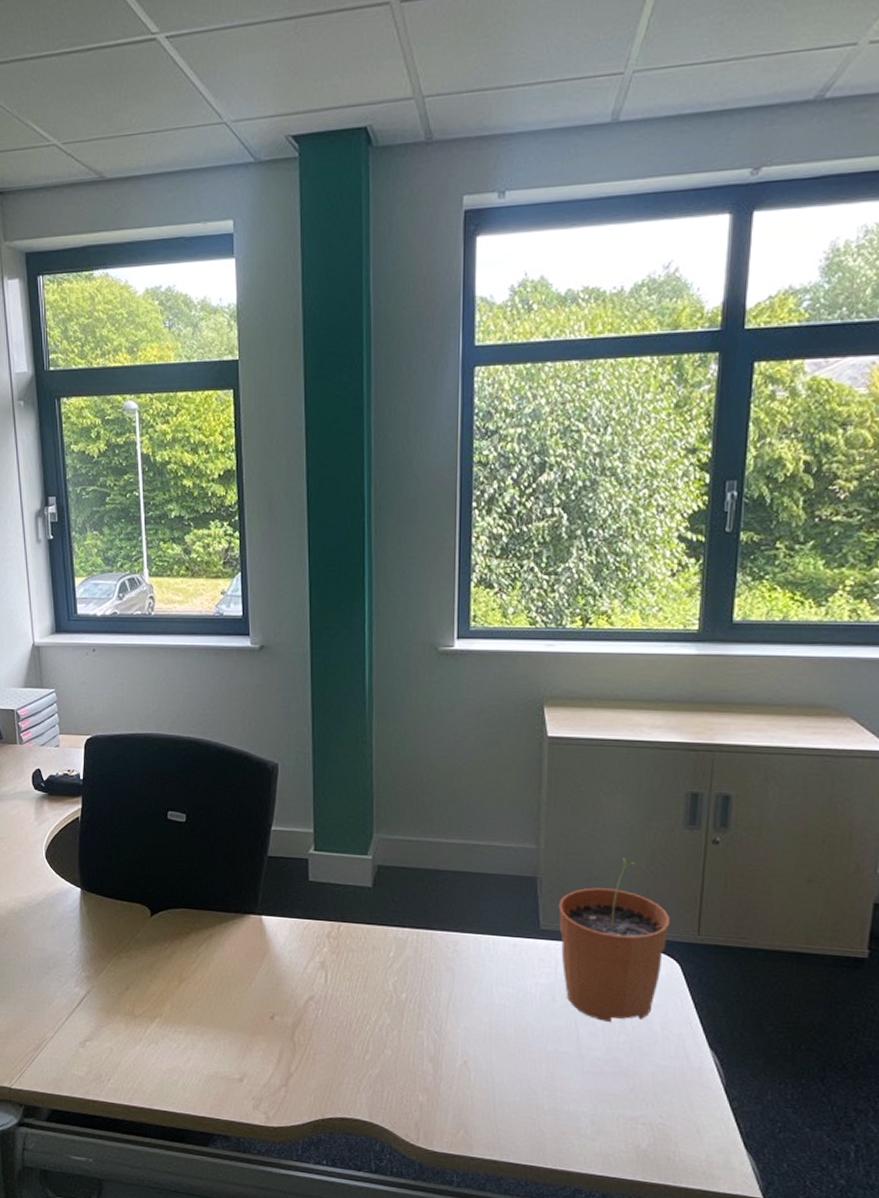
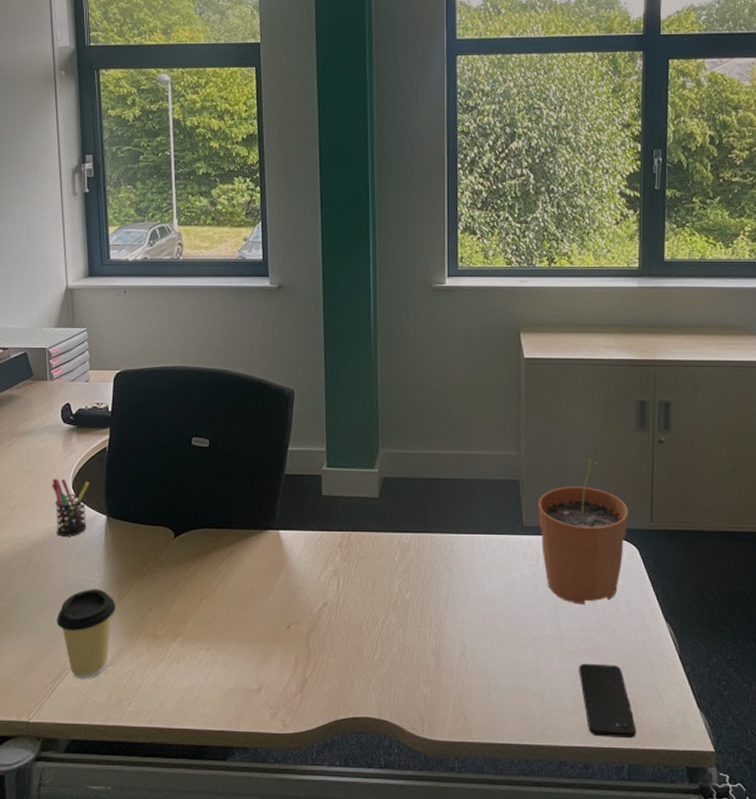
pen holder: none [25,847,63,908] -> present [52,478,89,537]
coffee cup: none [34,962,93,1052] -> present [56,589,116,679]
smartphone: none [600,1086,667,1174] -> present [579,663,636,739]

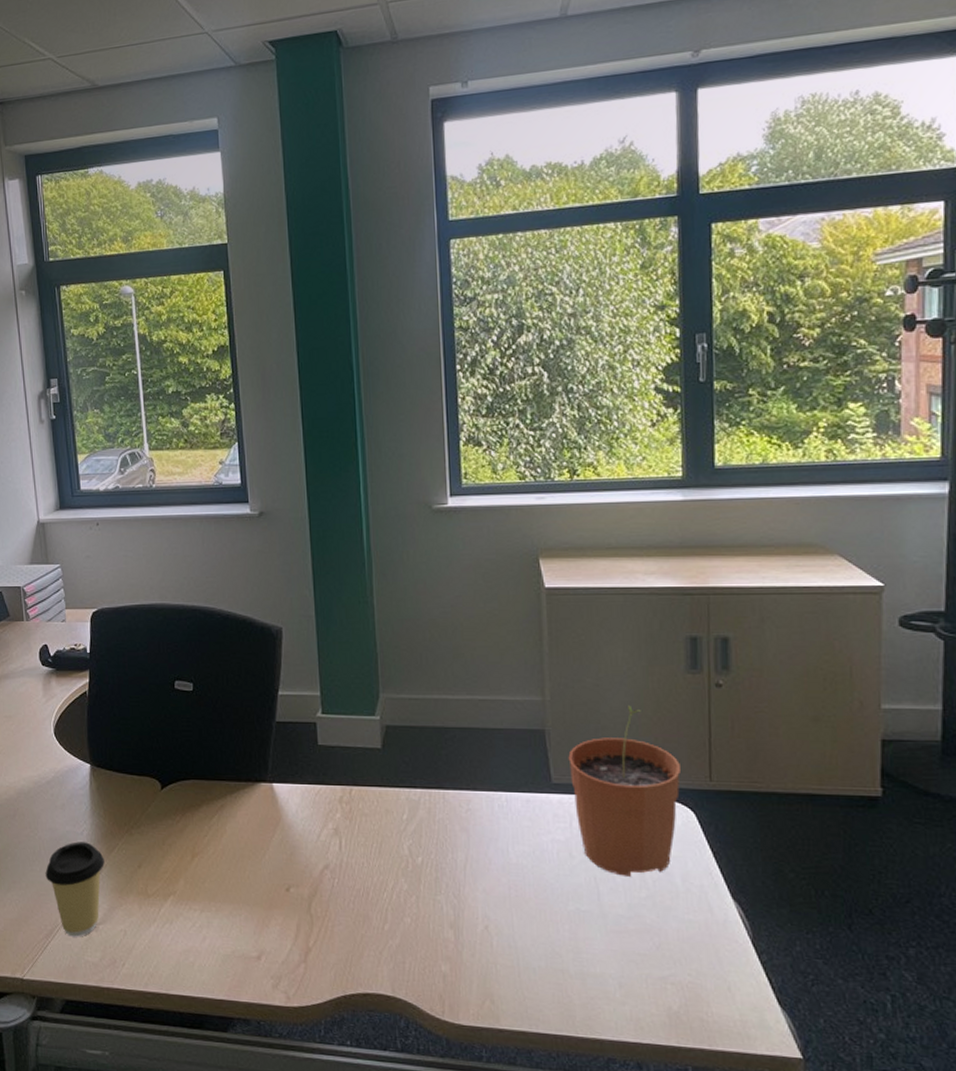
pen holder: present [52,478,89,537] -> none [33,724,71,786]
smartphone: present [579,663,636,739] -> none [626,945,701,1037]

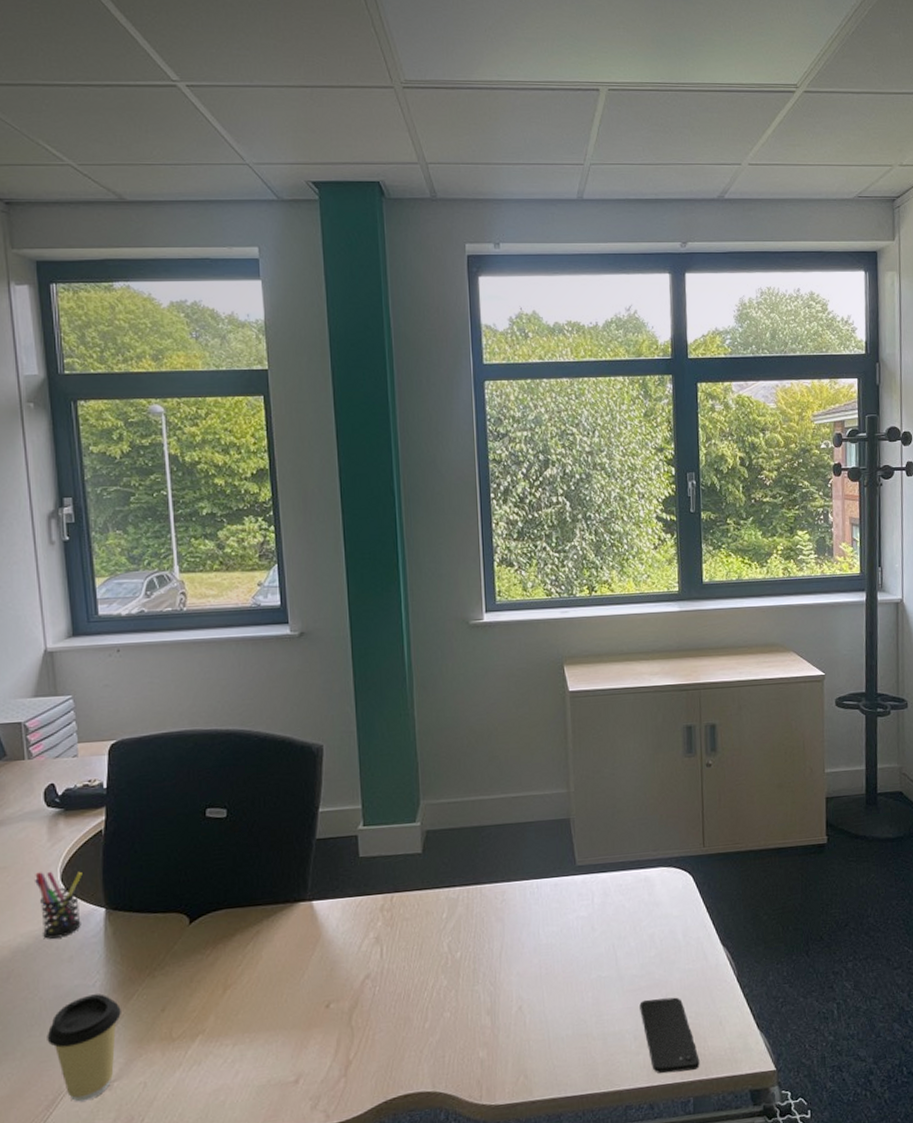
pen holder: none [33,724,71,786] -> present [35,871,83,939]
plant pot: present [568,705,680,876] -> none [590,789,681,940]
smartphone: none [626,945,701,1037] -> present [639,997,700,1074]

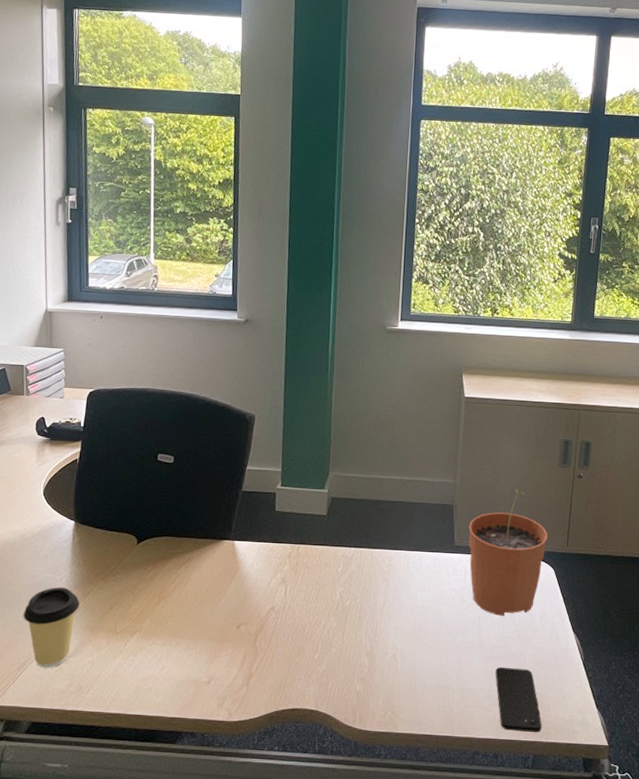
pen holder: present [35,871,83,939] -> none [24,485,60,539]
plant pot: none [590,789,681,940] -> present [468,489,548,616]

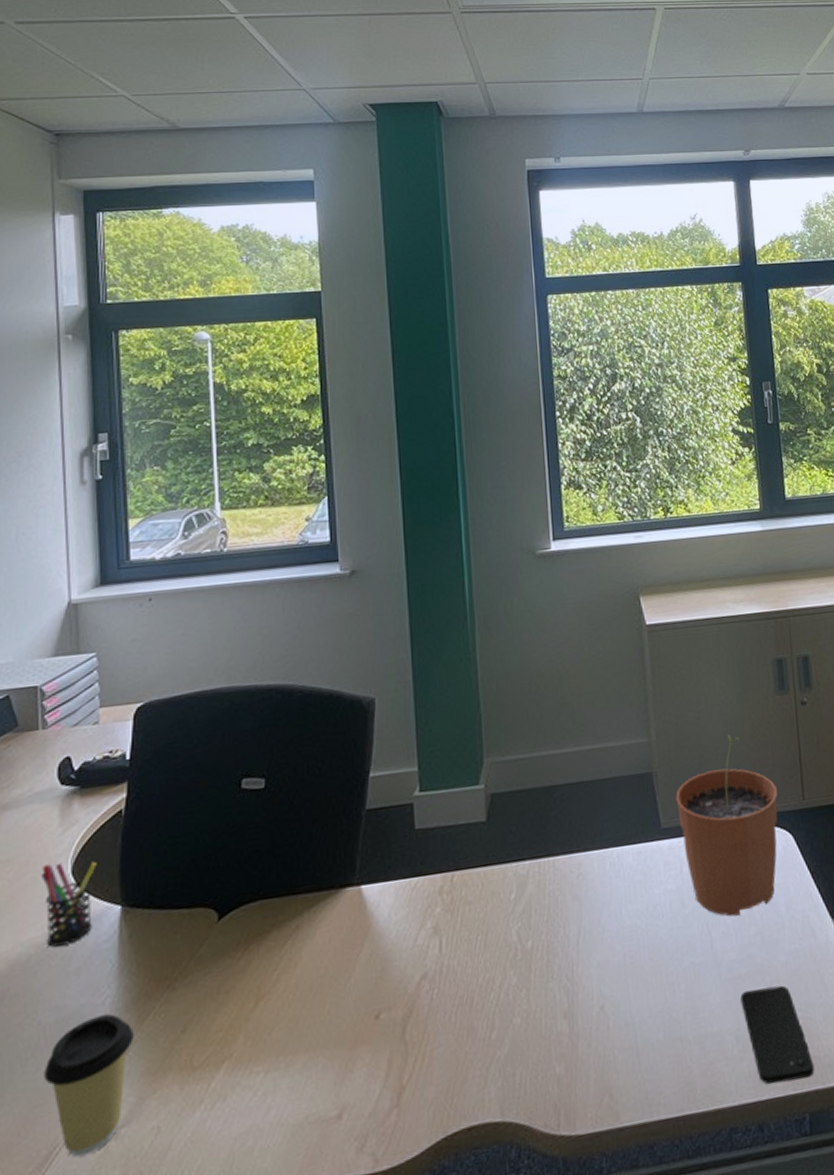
pen holder: none [24,485,60,539] -> present [41,861,97,948]

